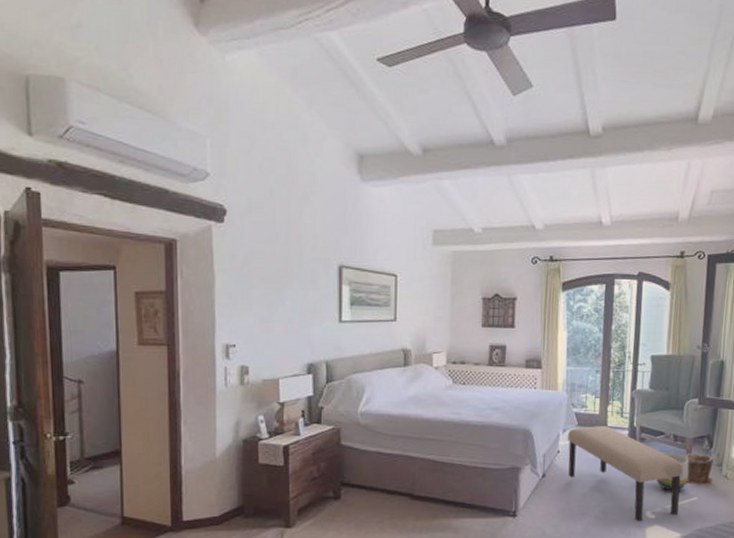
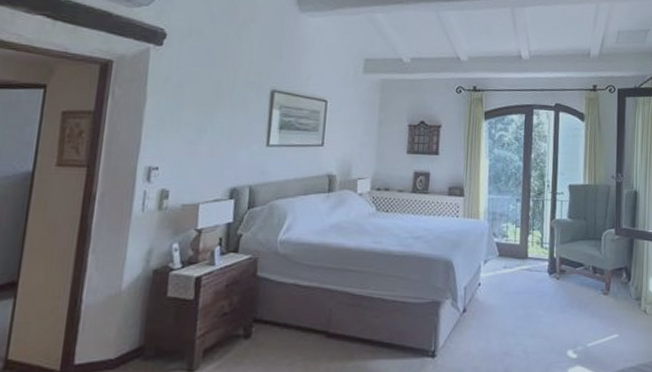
bench: present [568,425,684,521] -> none [489,256,604,361]
planter: present [656,452,689,491] -> none [577,285,609,327]
plant pot: present [684,453,714,486] -> none [603,286,632,322]

